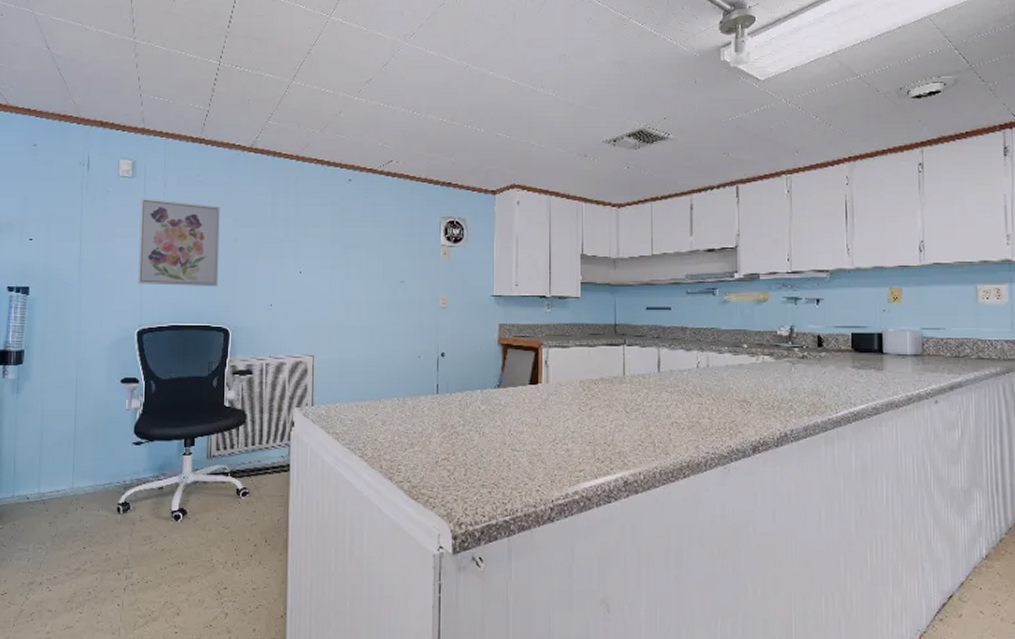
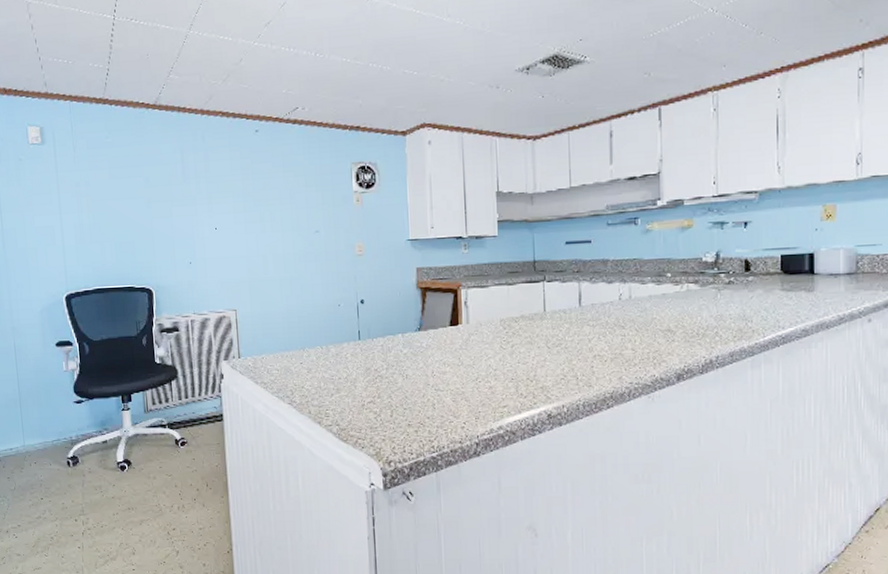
wall art: present [138,198,220,287] -> none [53,164,137,251]

